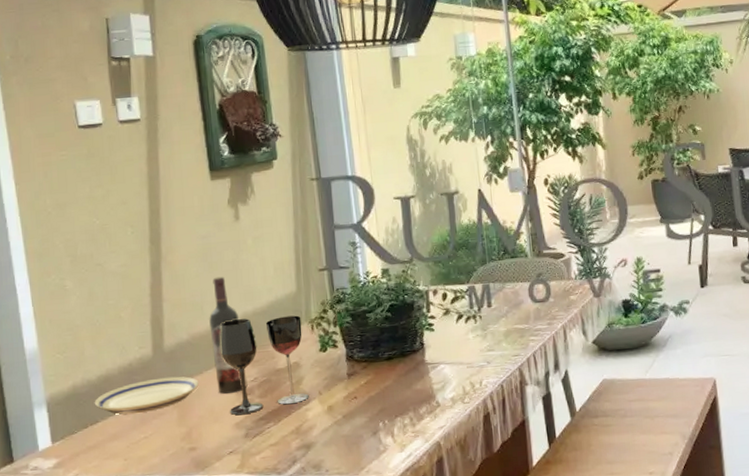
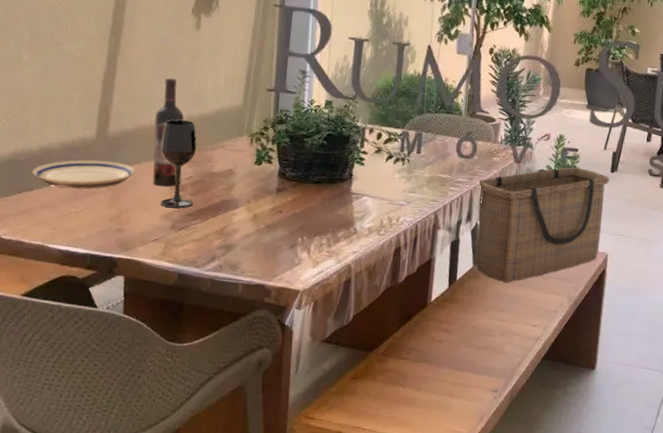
wineglass: present [265,315,309,405] -> none [206,125,243,207]
basket: none [558,289,705,431] -> present [476,167,610,282]

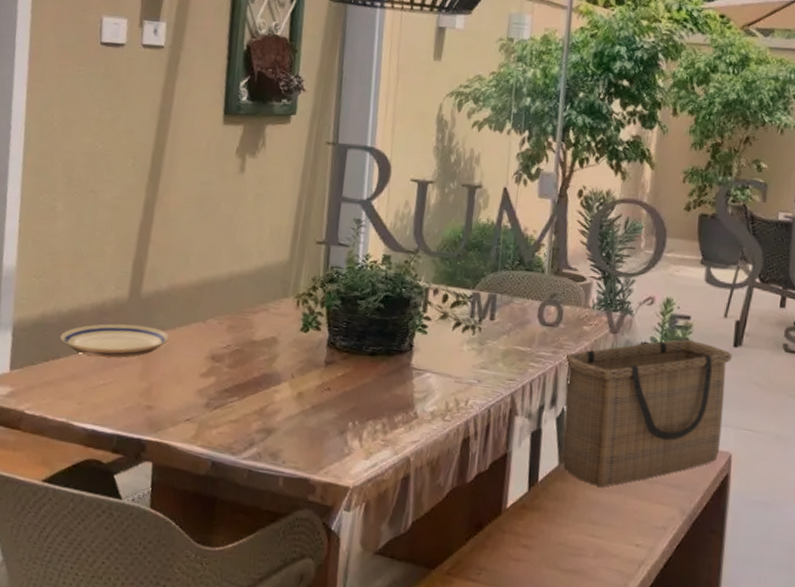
wine bottle: present [152,77,185,186] -> none [187,228,225,356]
wine glass: present [160,119,197,209] -> none [194,277,238,383]

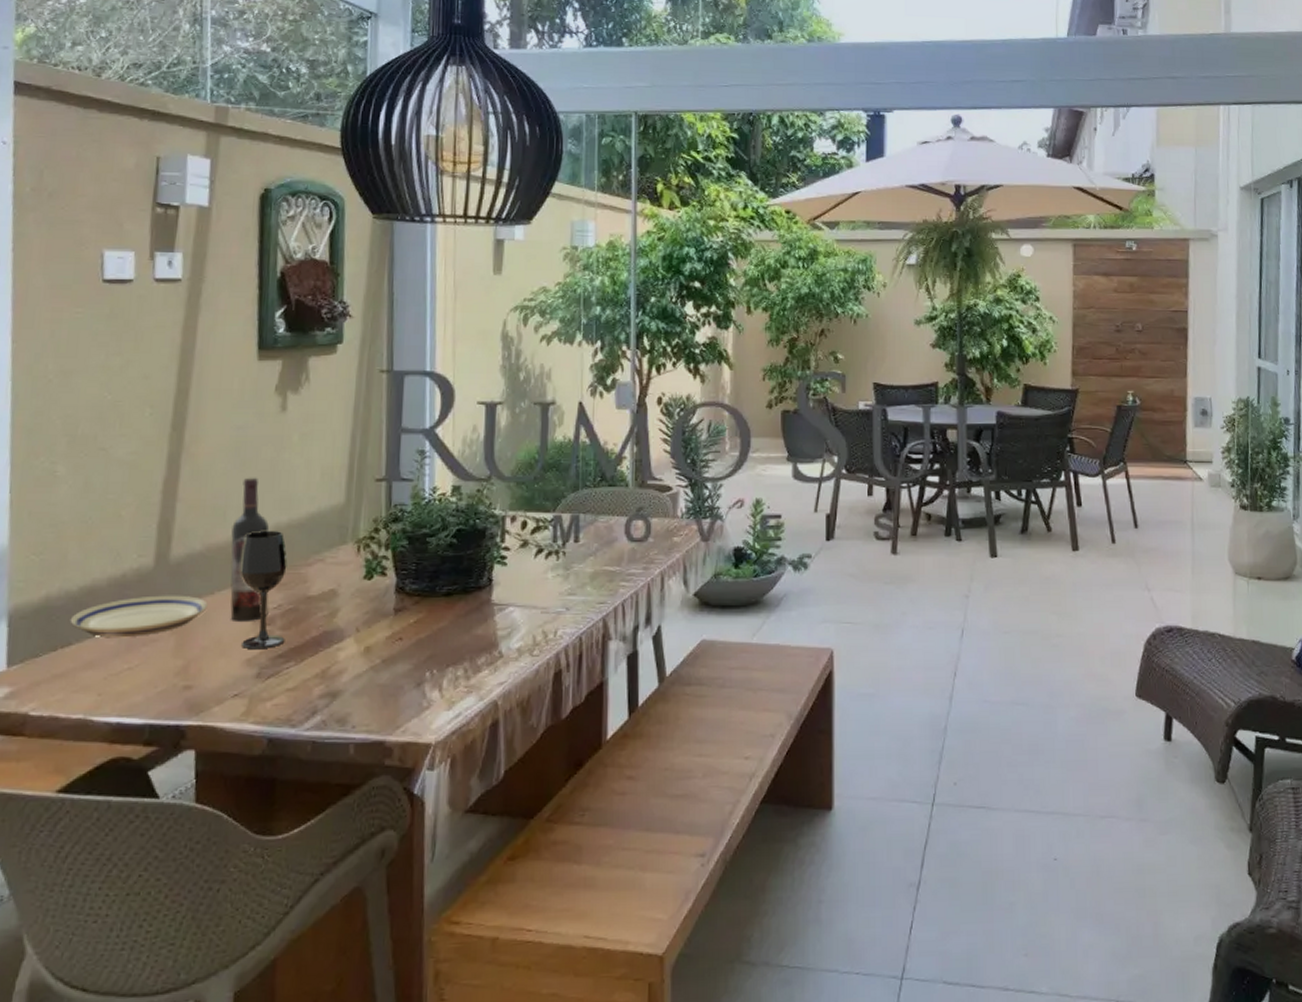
wine bottle: none [187,228,225,356] -> present [230,477,270,621]
wine glass: none [194,277,238,383] -> present [239,531,288,650]
basket: present [562,339,732,487] -> none [655,539,826,702]

